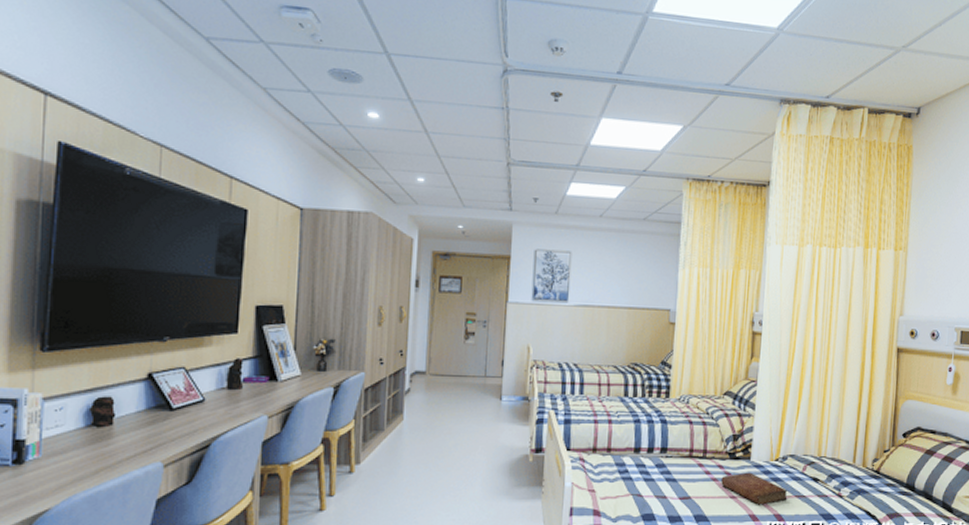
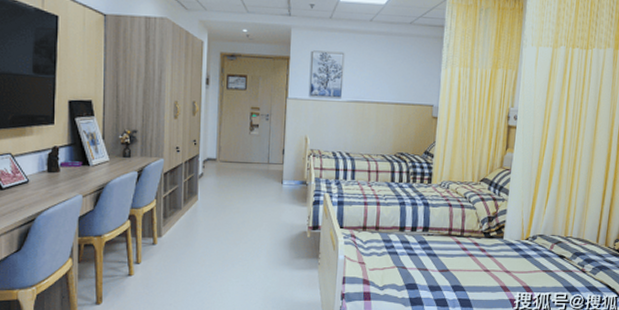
bible: present [721,472,788,505] -> none [476,249,537,278]

